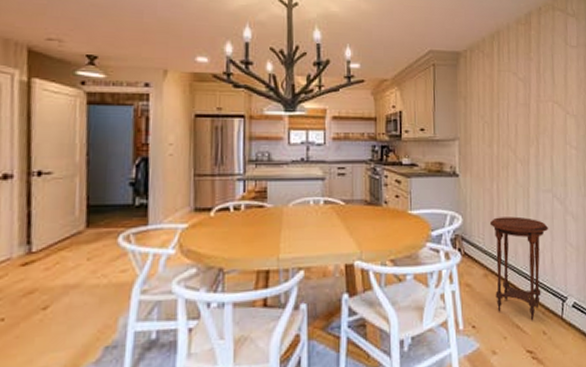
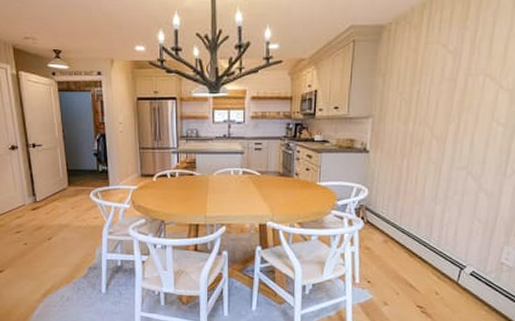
side table: present [489,216,548,321] -> none [393,191,457,283]

